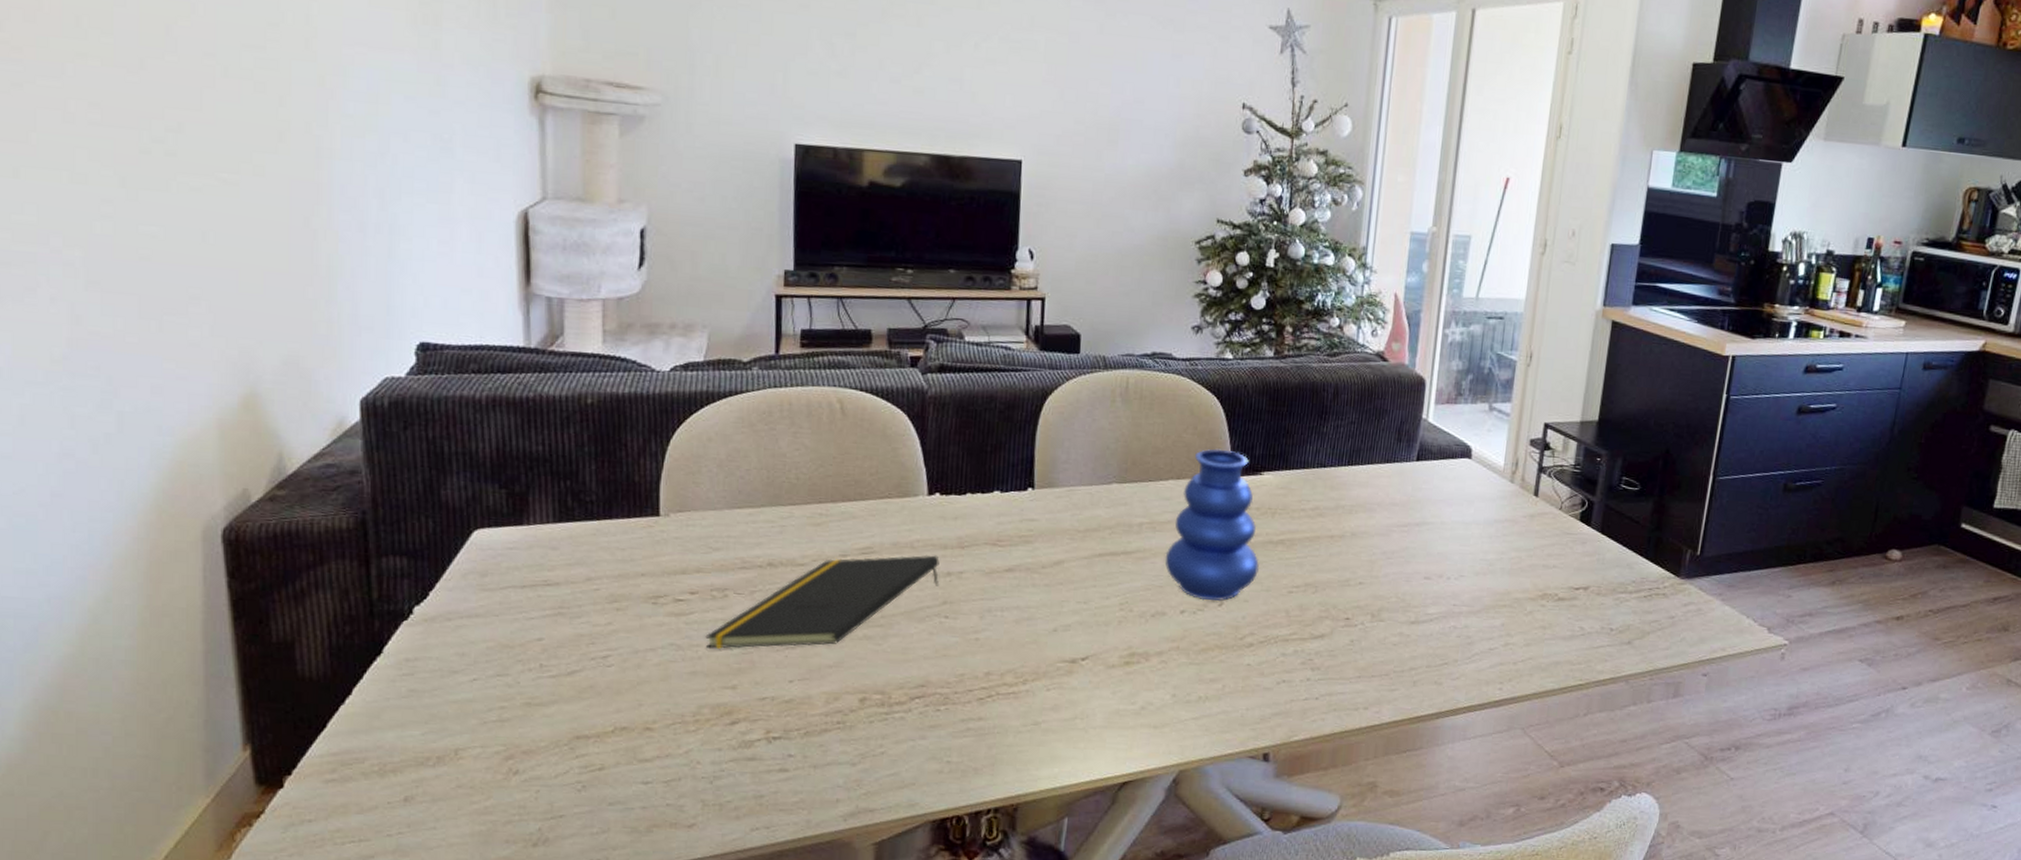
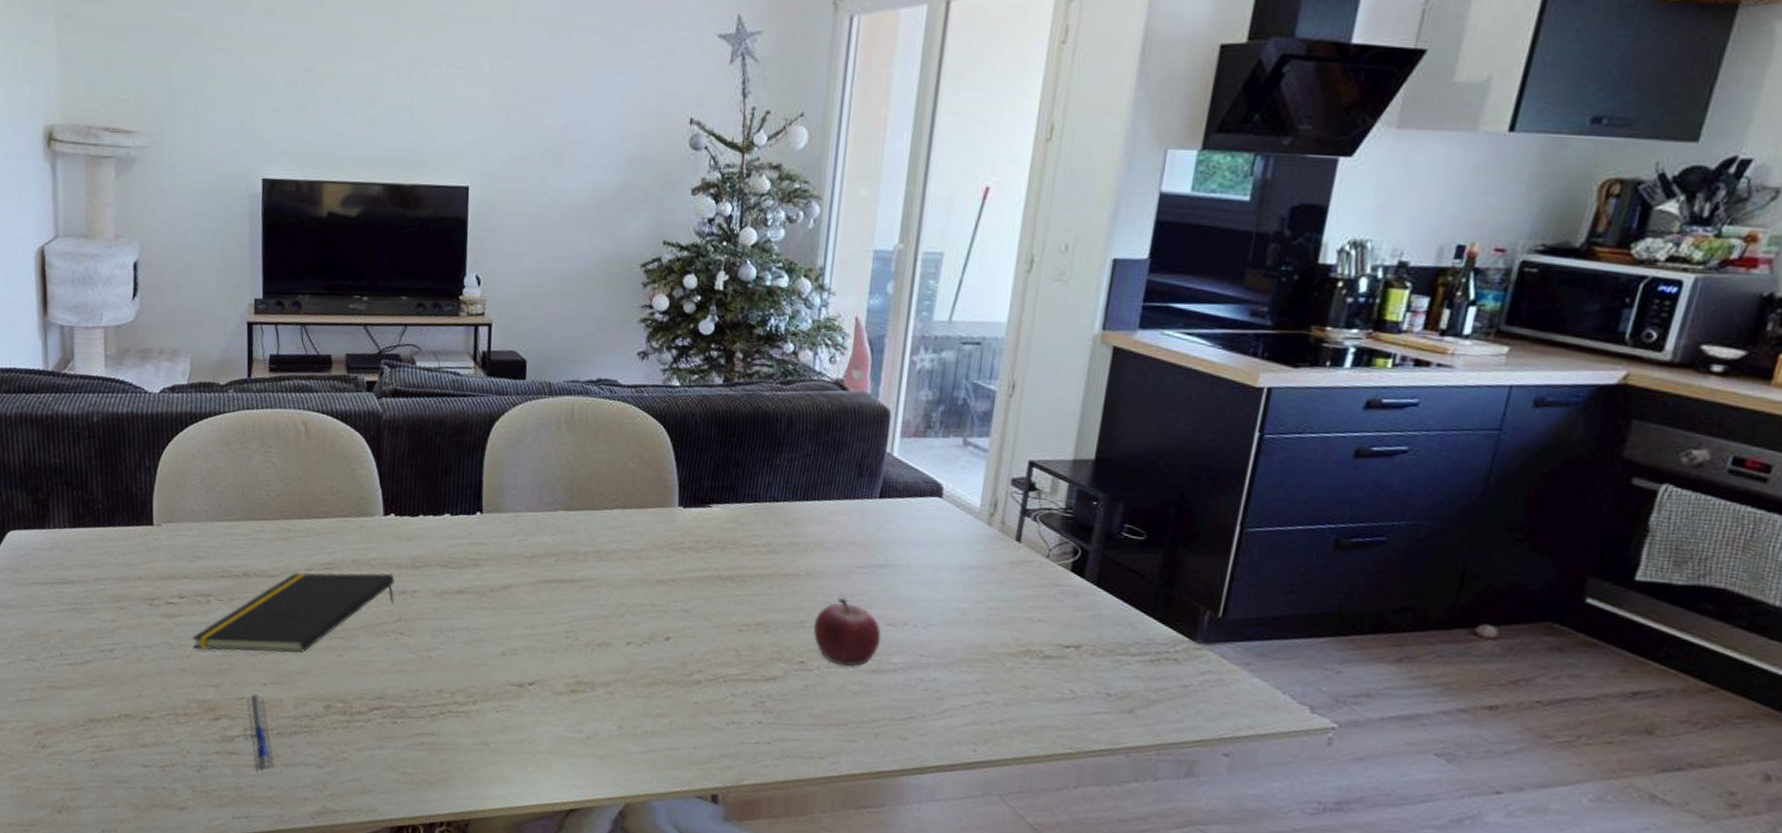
pen: none [769,693,800,775] -> present [247,694,274,771]
vase: present [1165,449,1259,602] -> none [610,479,708,636]
fruit: none [1358,555,1419,620] -> present [813,597,881,667]

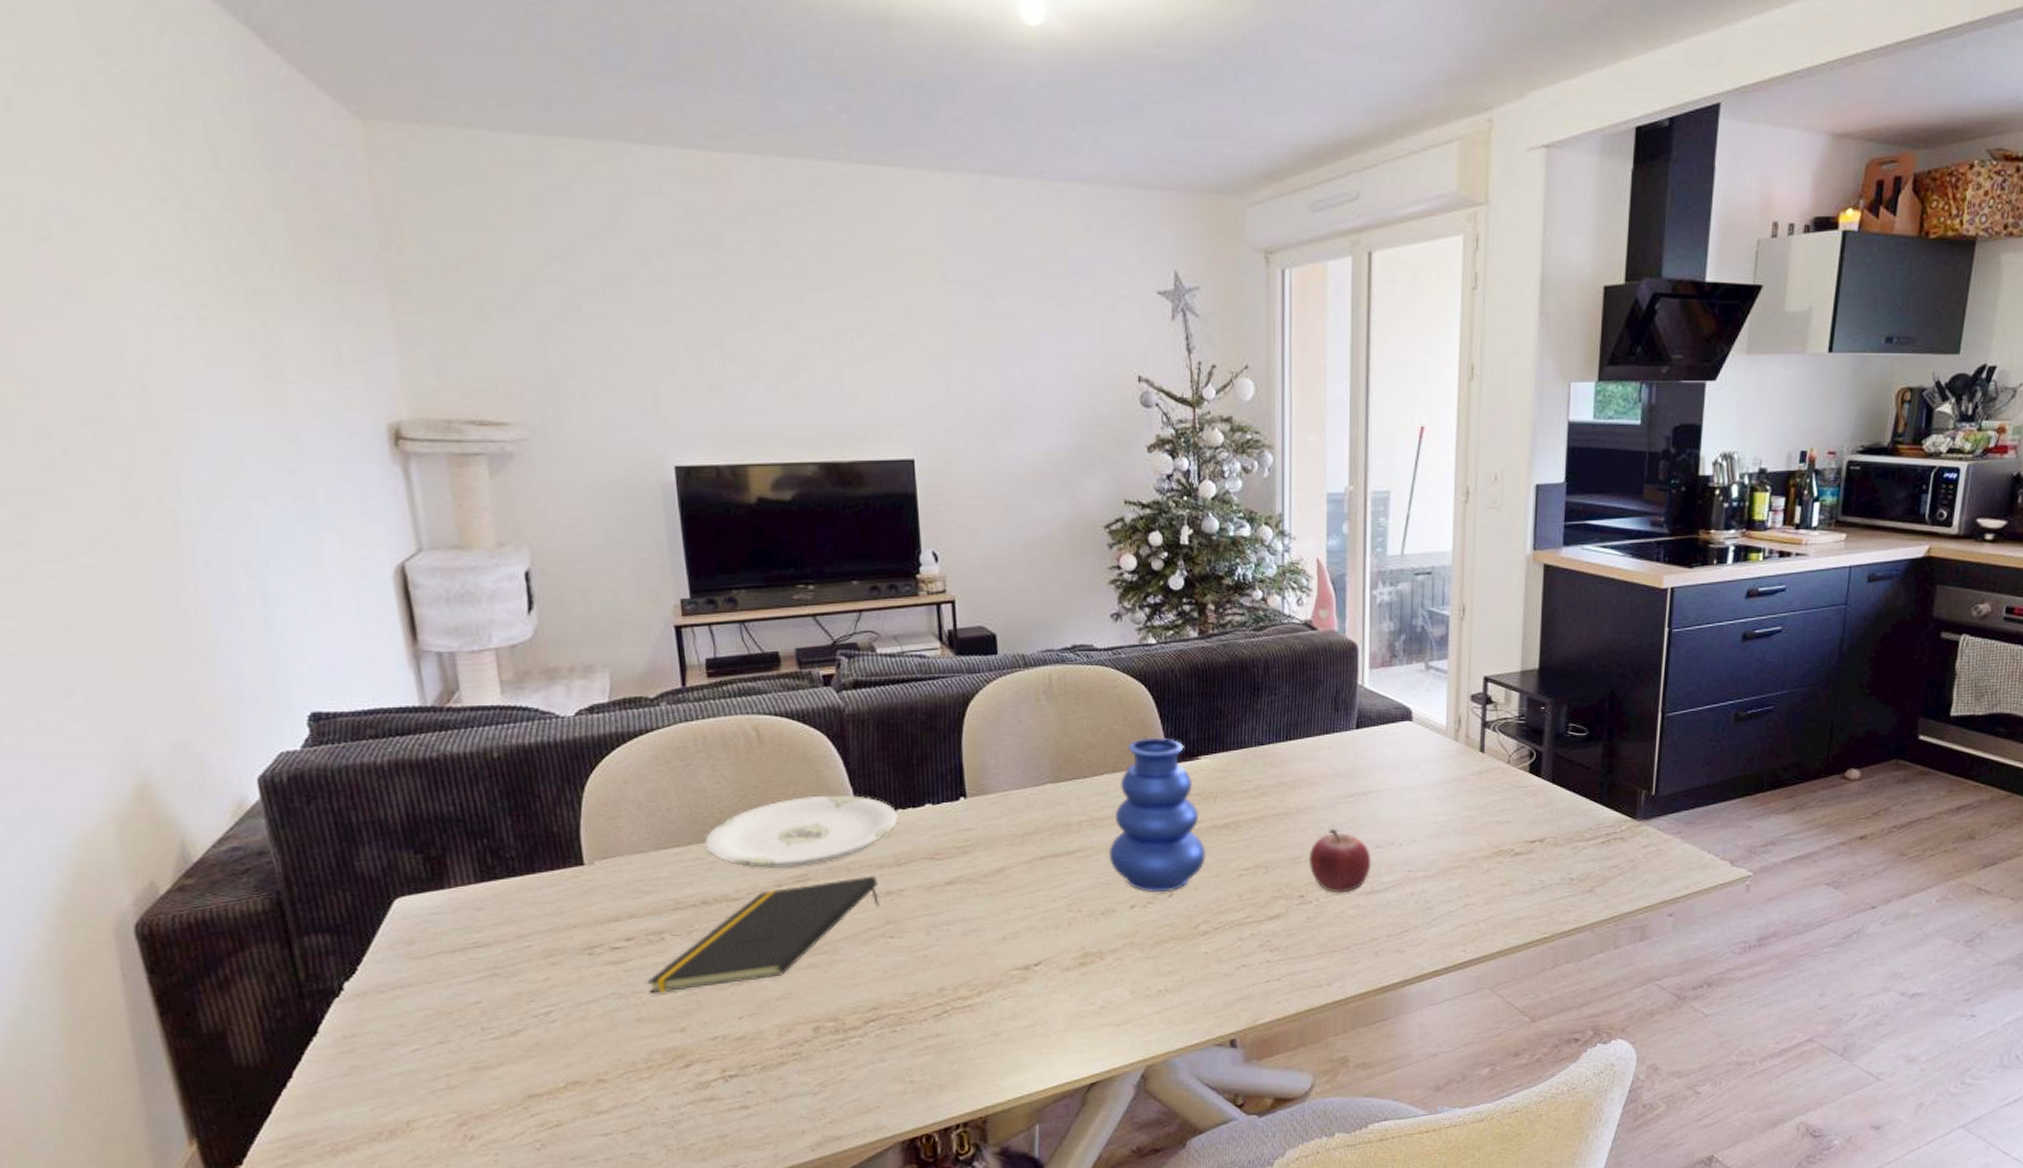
pen: present [247,694,274,771] -> none [721,1030,761,1113]
plate: none [252,491,419,555] -> present [705,794,898,869]
vase: none [610,479,708,636] -> present [1108,737,1206,893]

